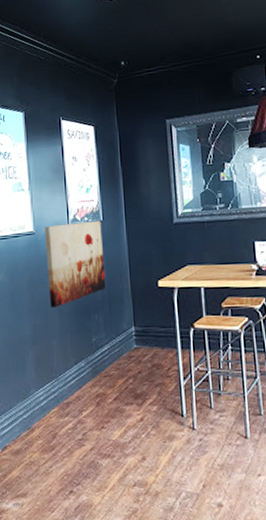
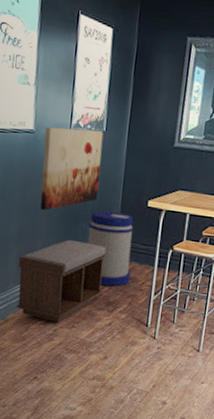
bench: none [36,333,128,425] -> present [16,239,106,323]
trash can: none [102,297,155,377] -> present [87,210,134,287]

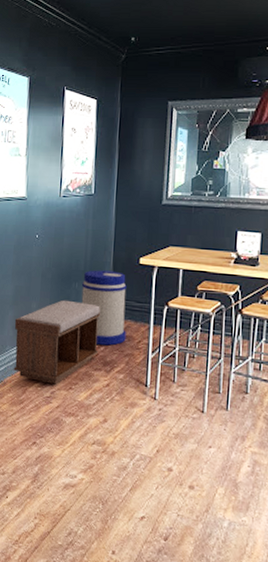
wall art: present [40,127,104,211] -> none [34,193,93,273]

